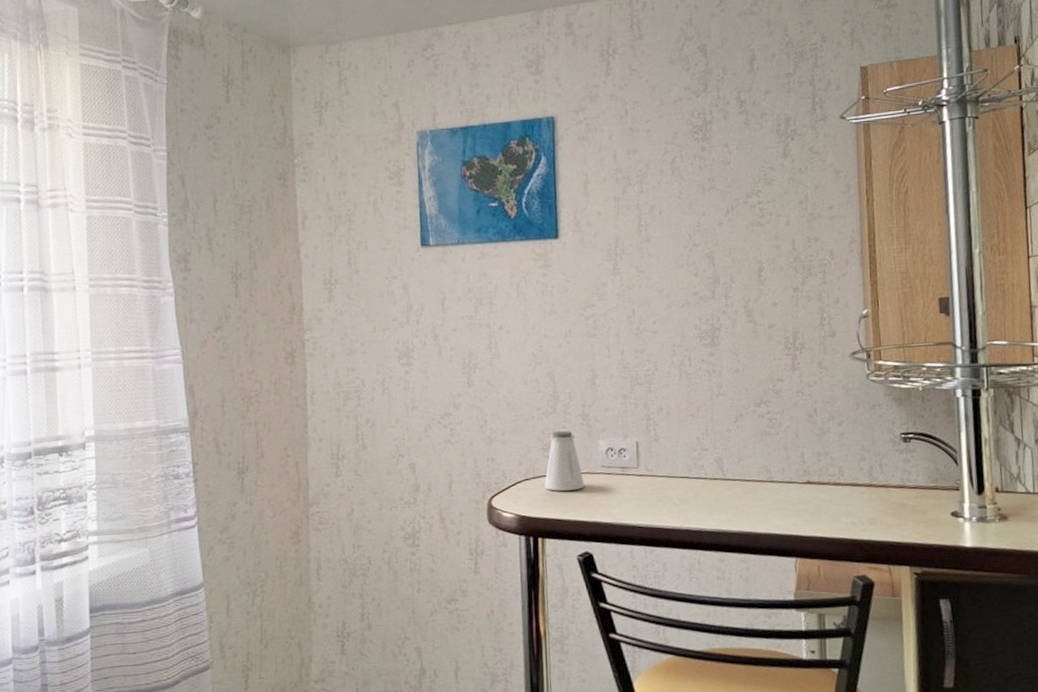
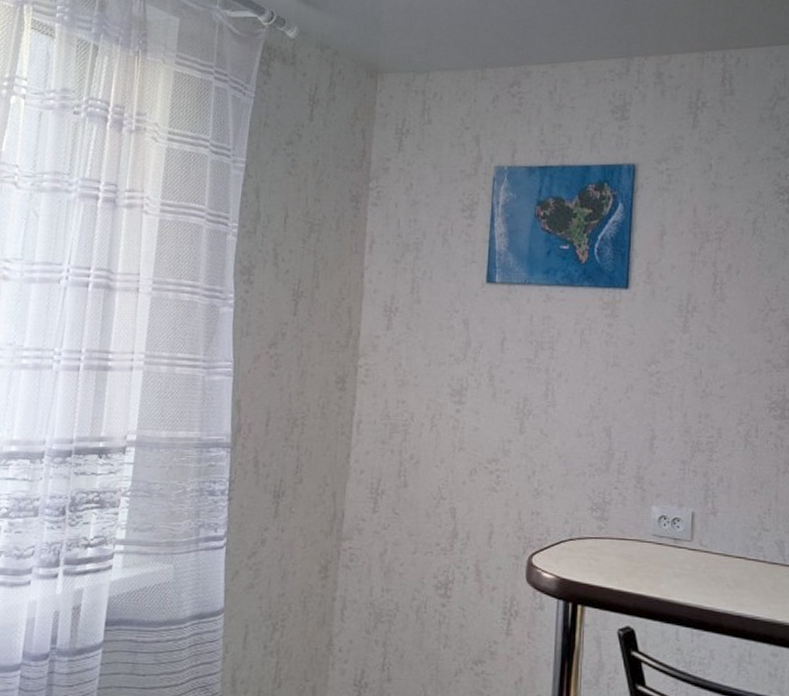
saltshaker: present [544,430,584,491] -> none [590,491,632,557]

